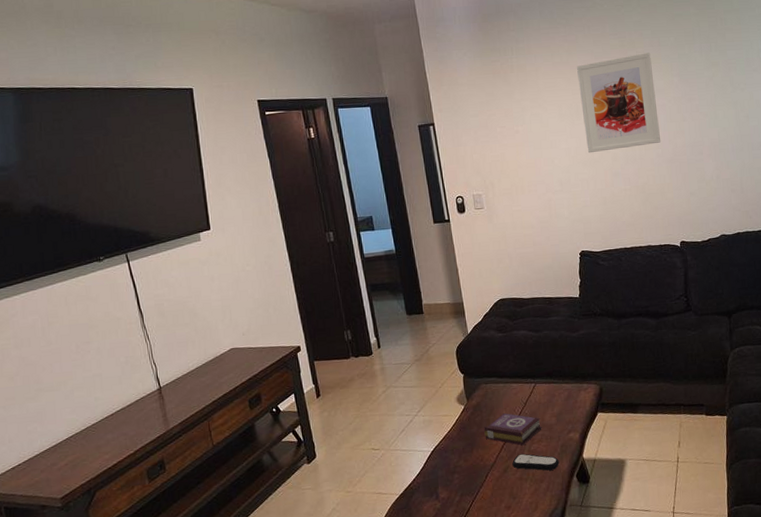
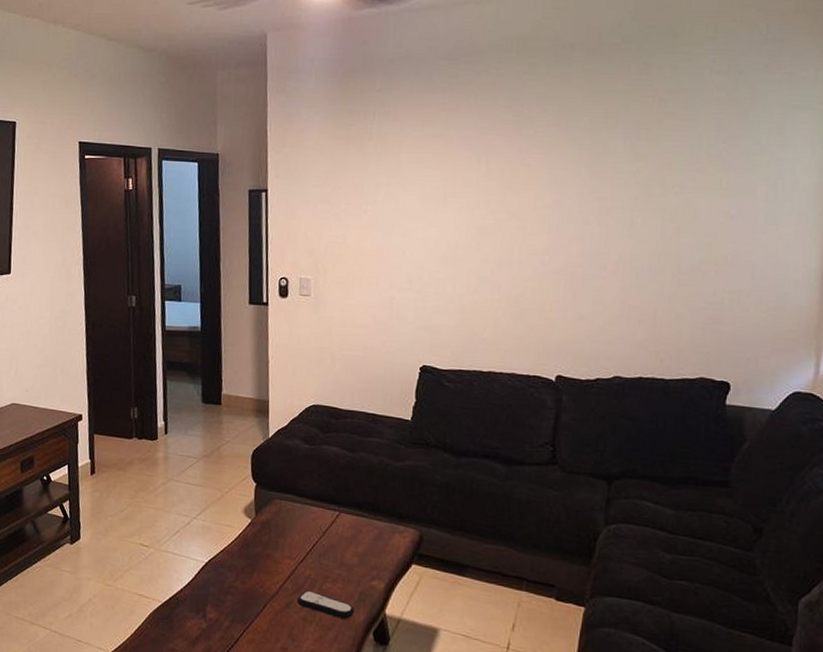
book: present [484,413,542,446] -> none [270,539,340,582]
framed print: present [577,53,661,154] -> none [450,133,554,249]

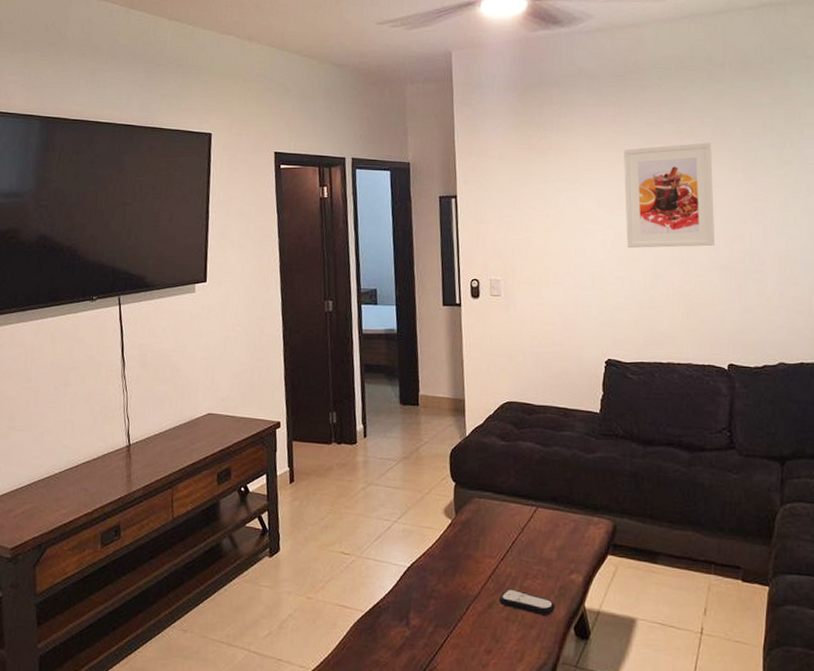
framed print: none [450,133,554,249] -> present [624,142,714,249]

